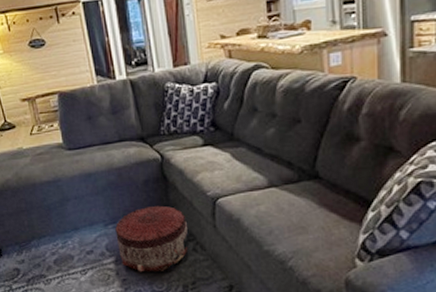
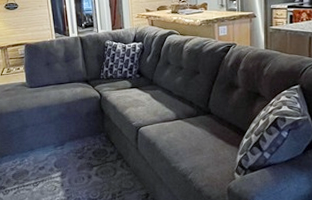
pouf: present [115,205,189,272] -> none [63,132,118,184]

